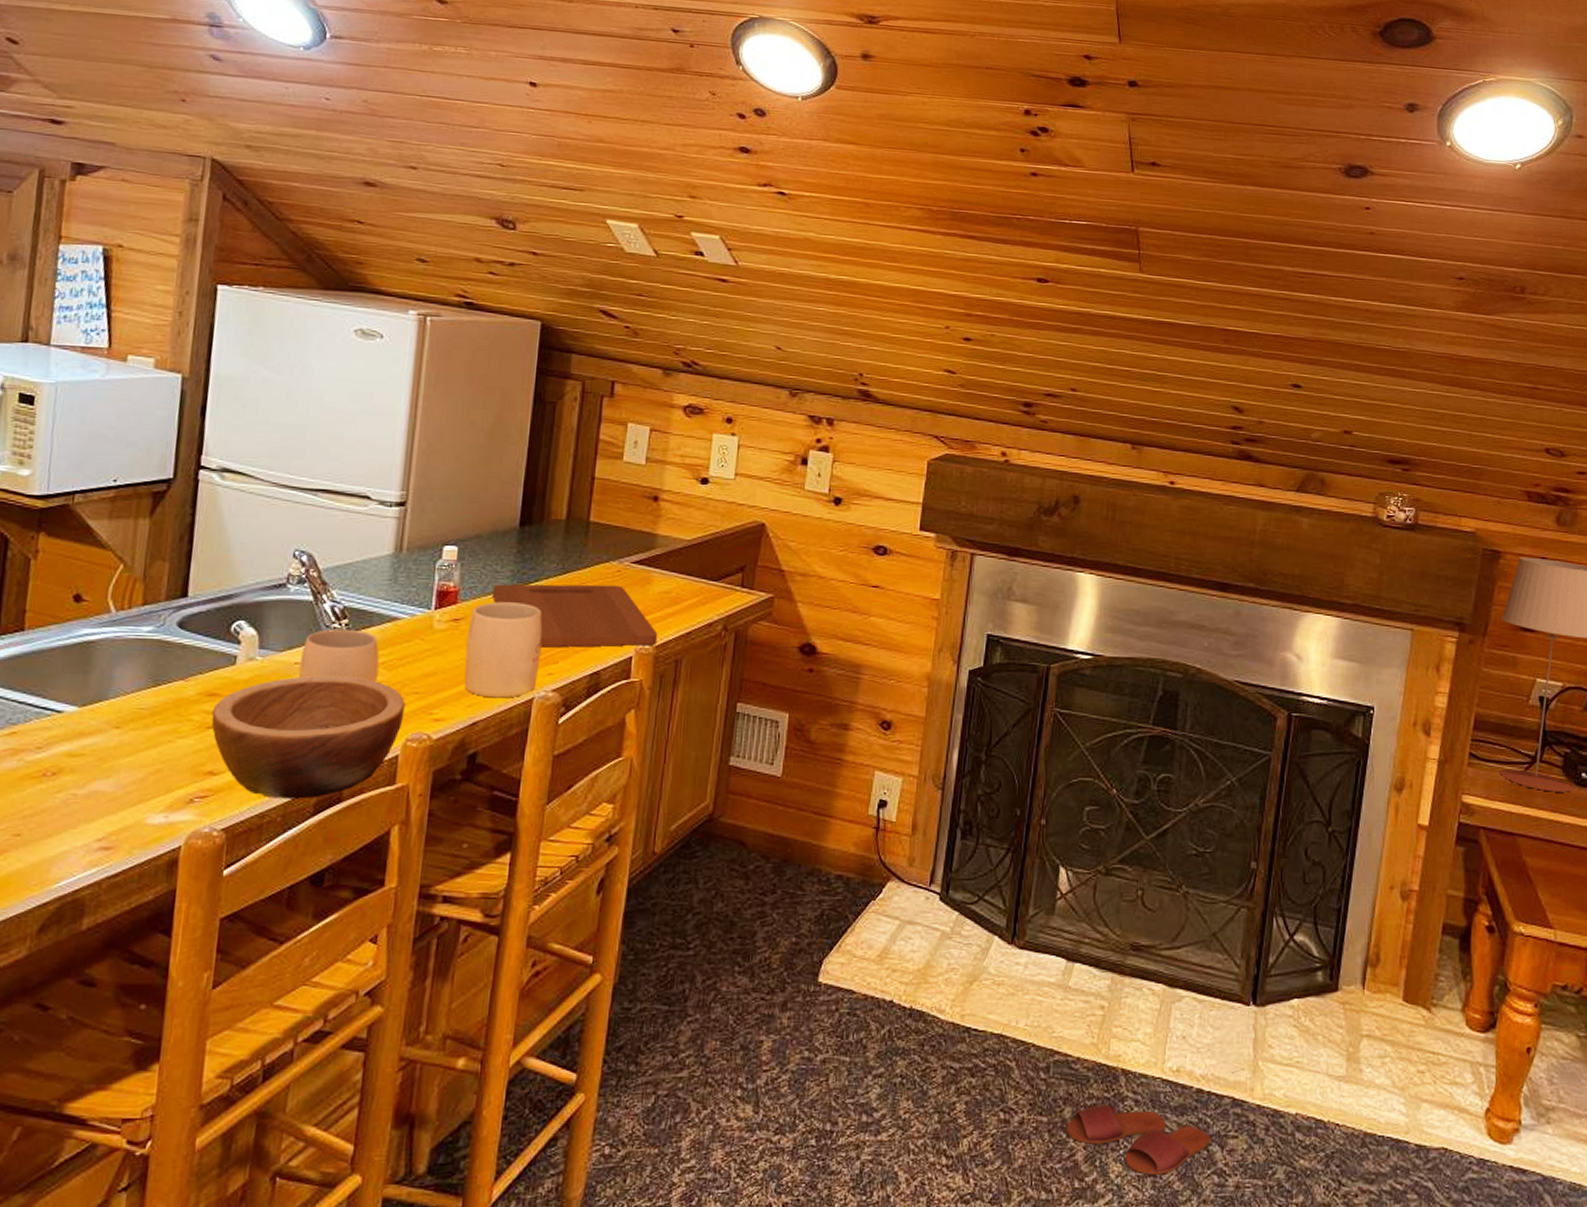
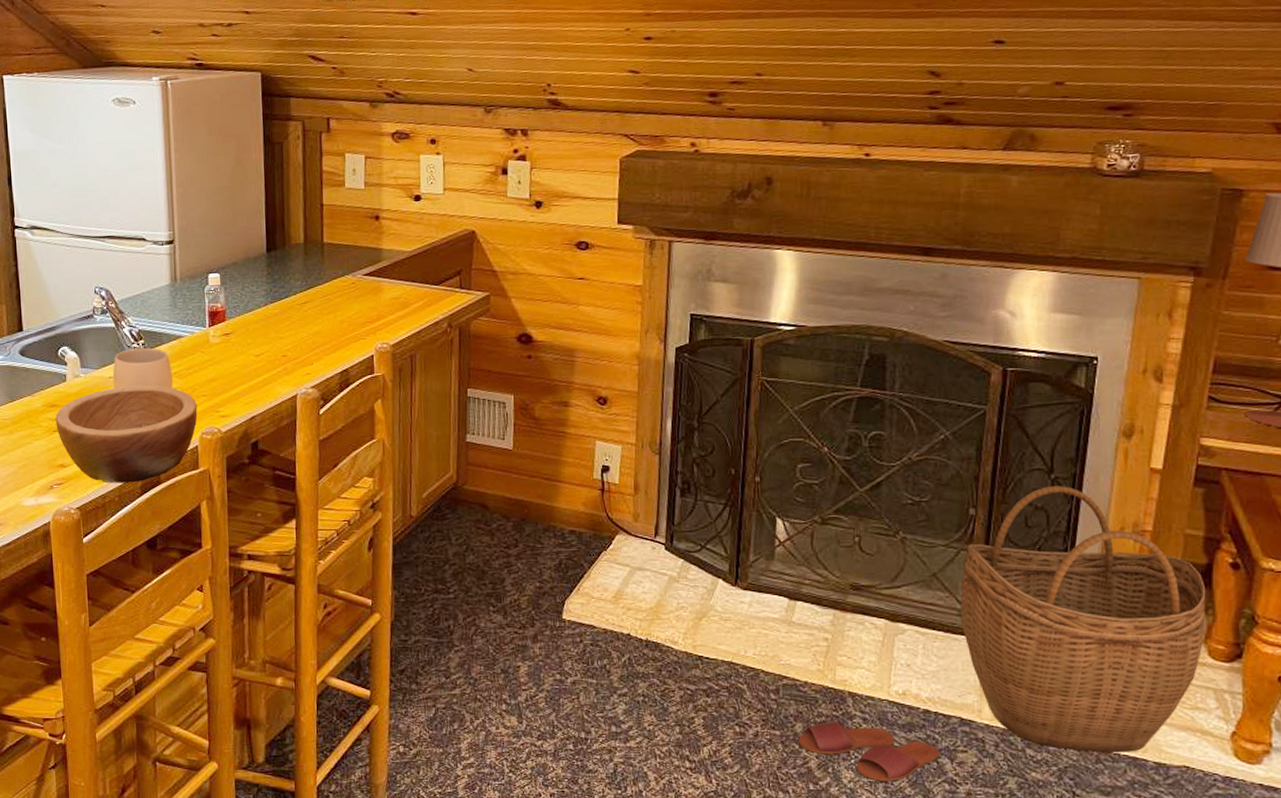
mug: present [464,602,543,698] -> none [237,316,299,396]
cutting board: present [492,584,658,648] -> none [252,295,393,352]
woven basket: none [1238,840,1465,1134] -> present [960,486,1206,752]

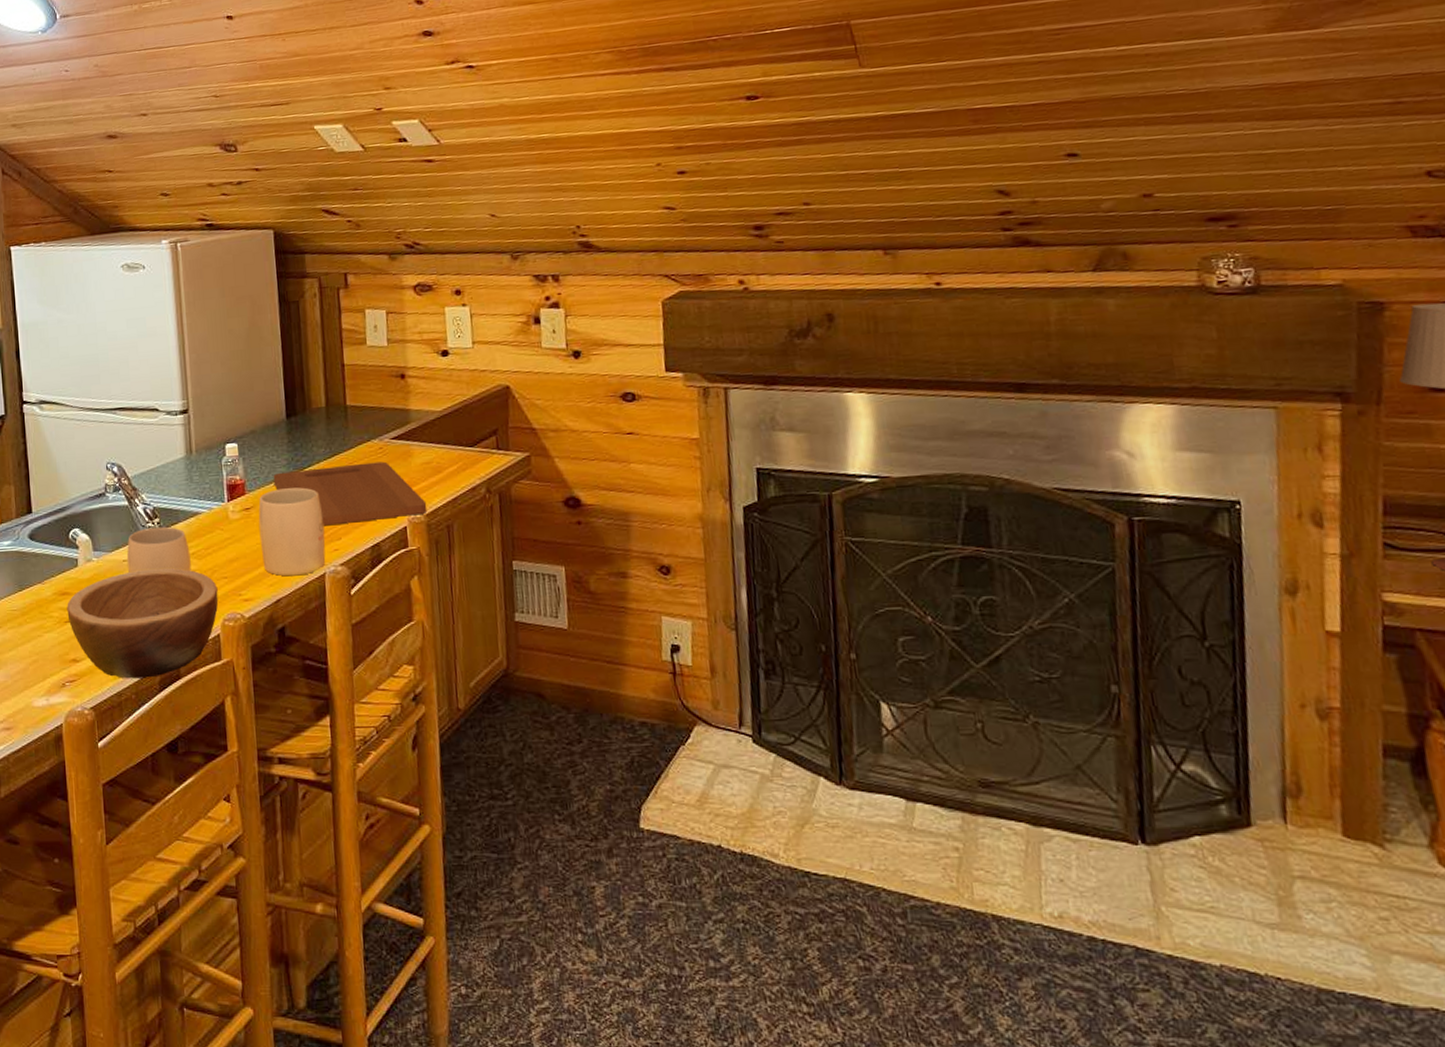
mug: none [237,316,299,396] -> present [258,487,326,577]
cutting board: none [252,295,393,352] -> present [273,461,427,526]
slippers: present [798,721,940,781] -> none [937,953,1116,1030]
woven basket: present [960,486,1206,752] -> none [1113,655,1430,990]

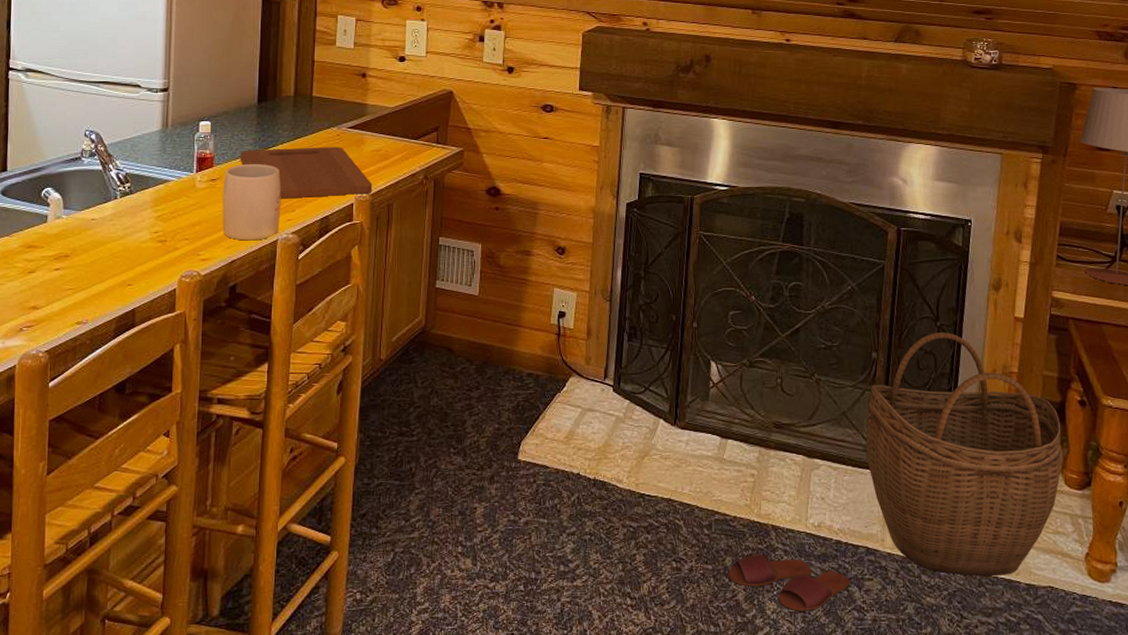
bowl: present [67,567,219,679] -> none [32,227,178,326]
mug: present [126,526,191,574] -> none [95,191,156,232]
slippers: none [937,953,1116,1030] -> present [728,554,850,611]
woven basket: none [1113,655,1430,990] -> present [865,332,1062,576]

